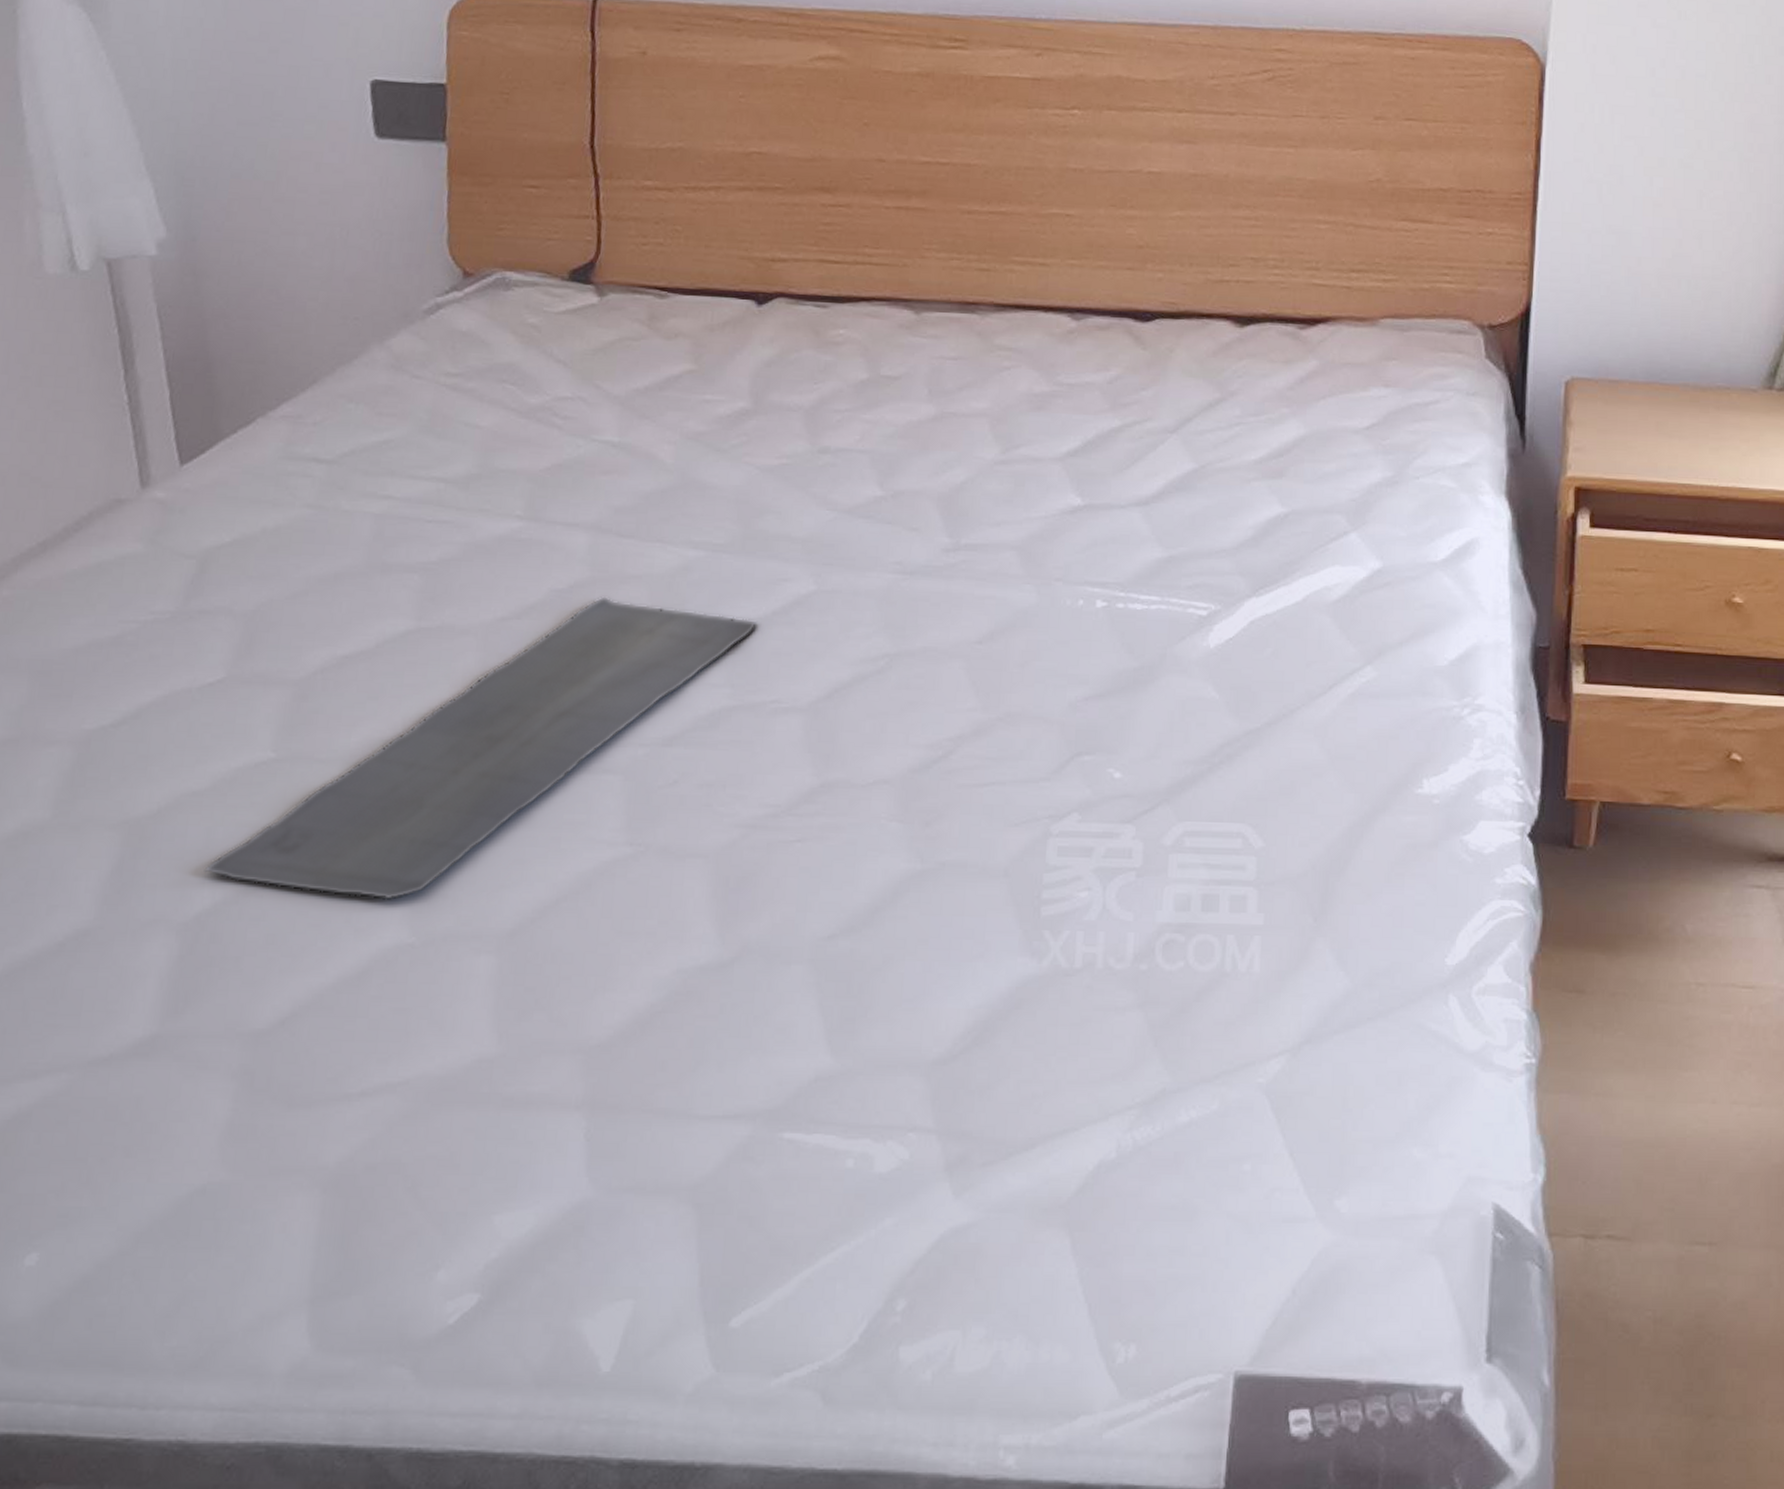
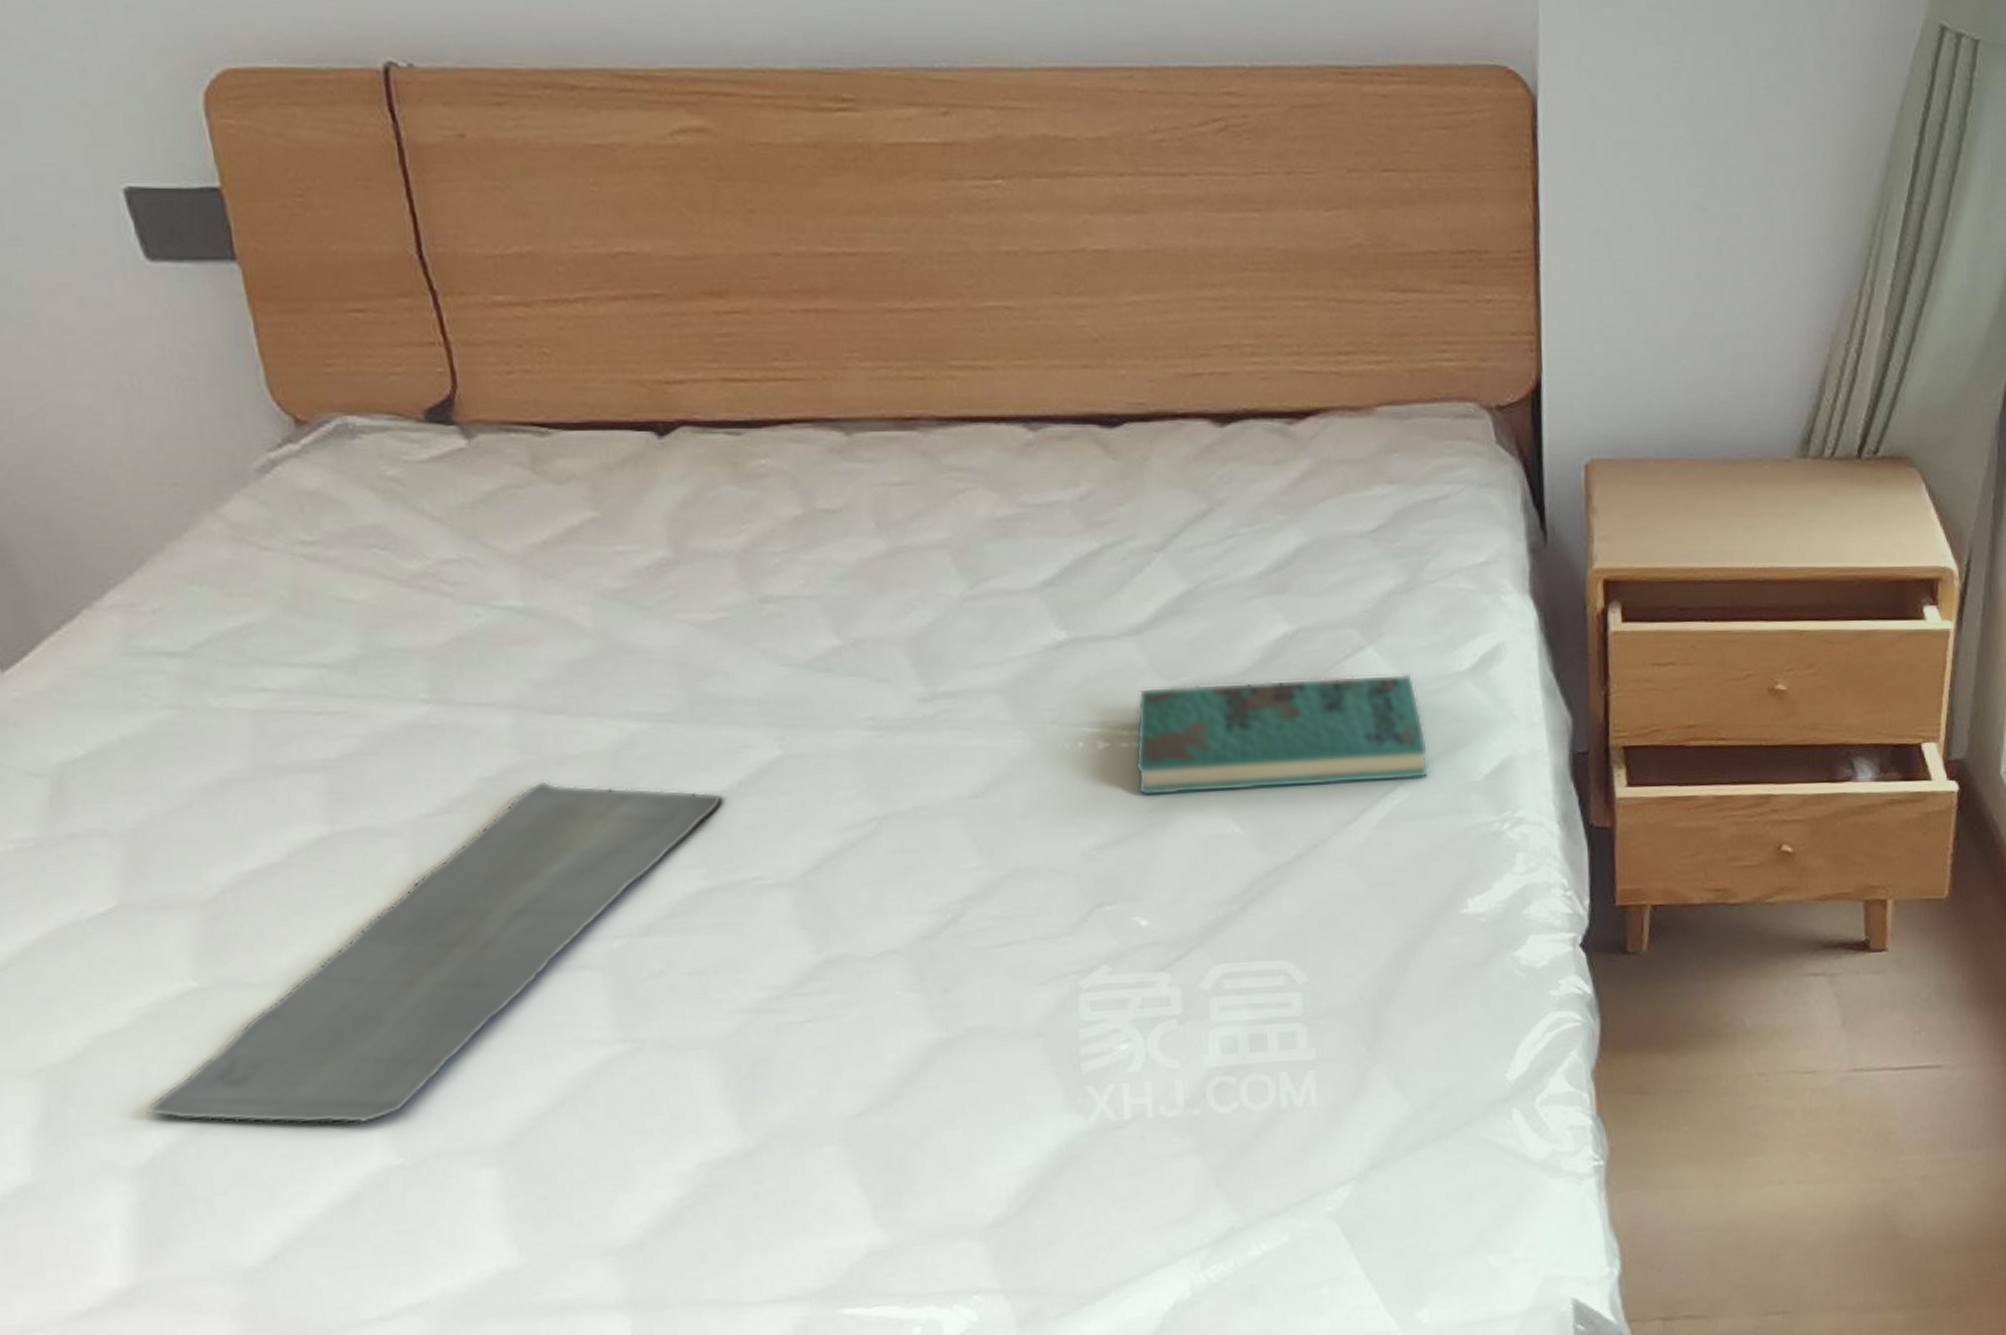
book: none [1128,554,1399,660] -> present [1135,674,1429,797]

